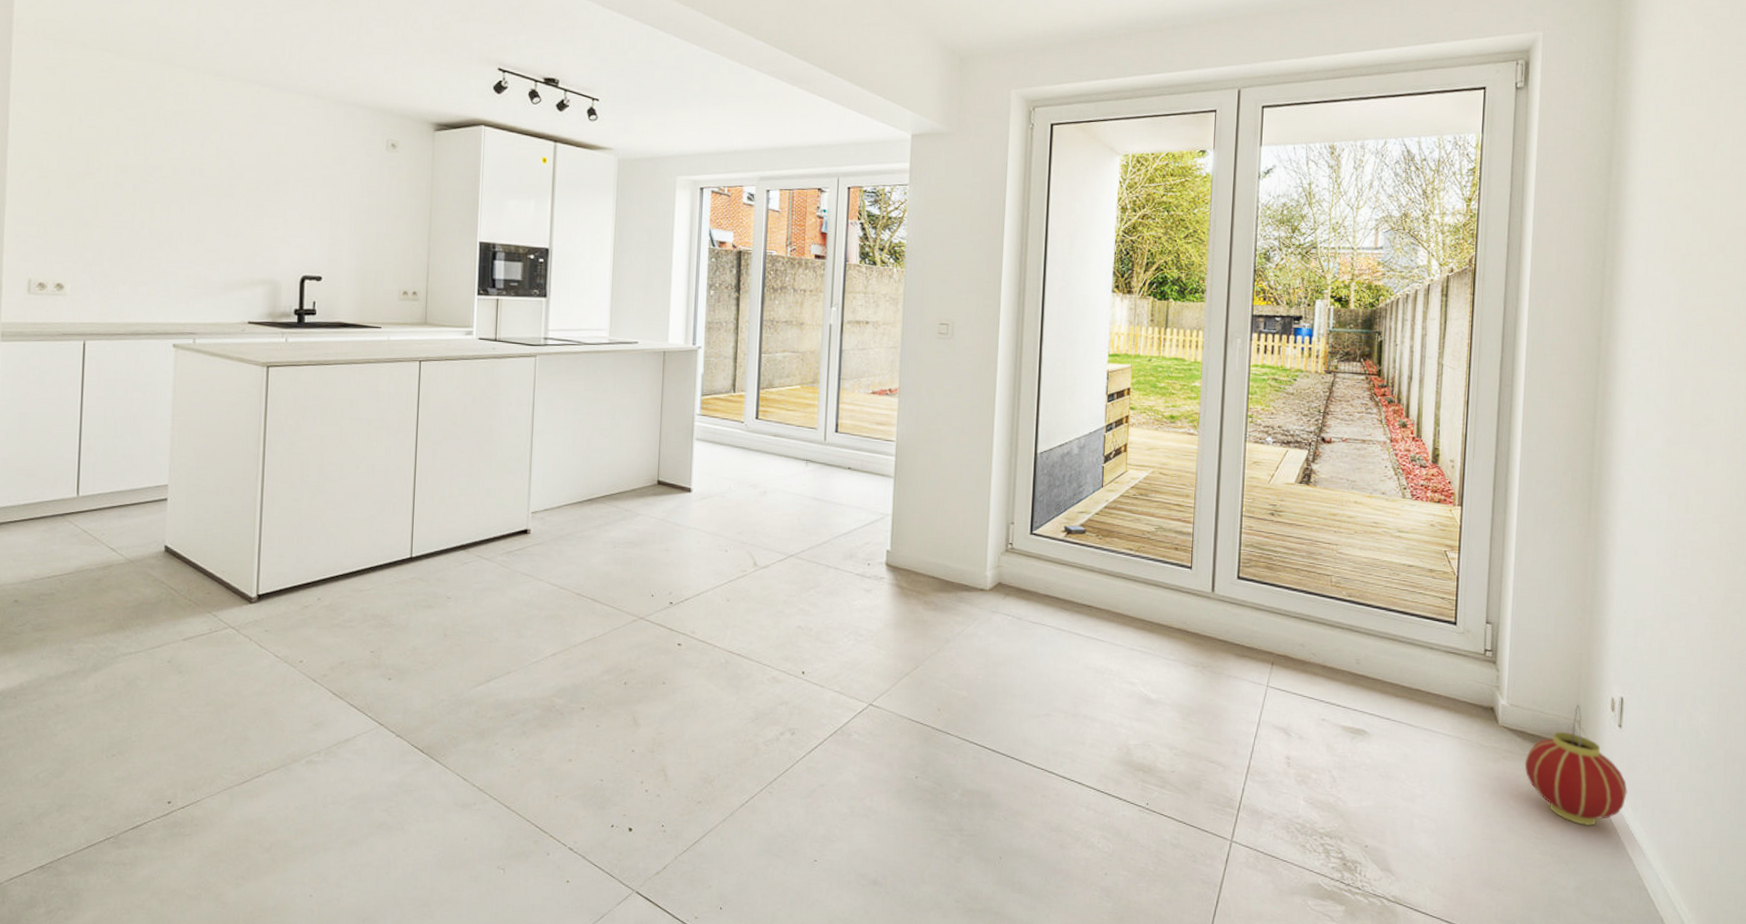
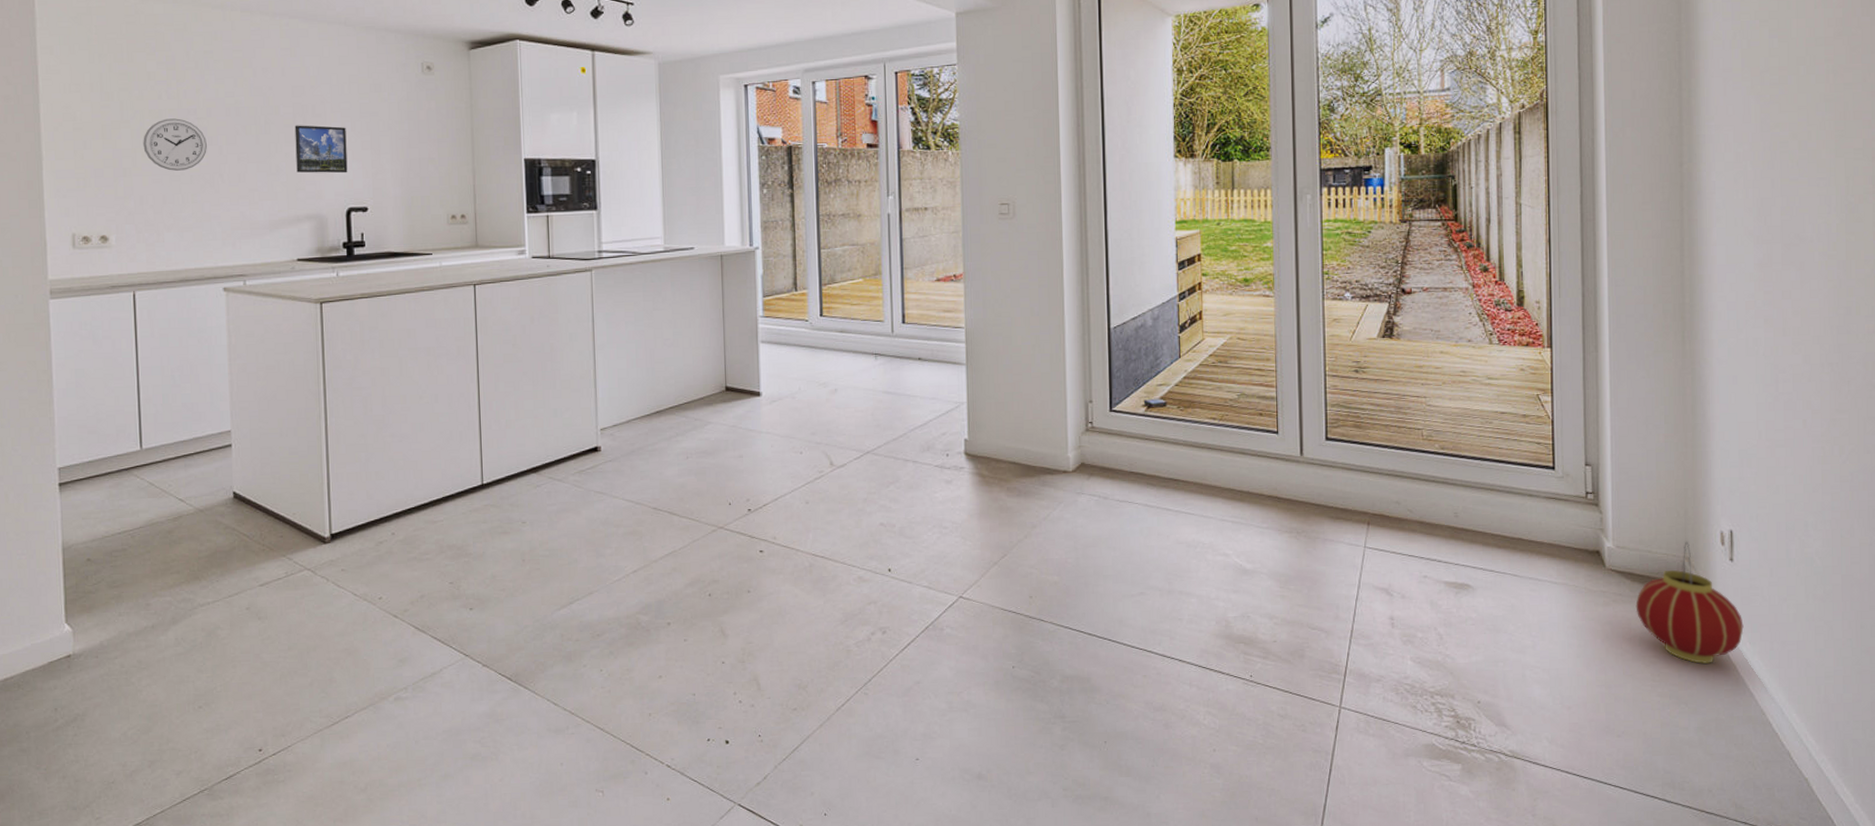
wall clock: none [106,174,169,226] -> present [143,118,207,171]
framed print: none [255,191,307,242] -> present [294,125,348,174]

